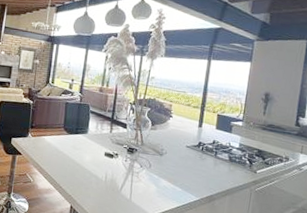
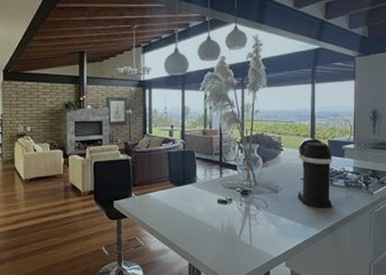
coffee maker: none [180,109,220,179] -> present [297,137,332,208]

